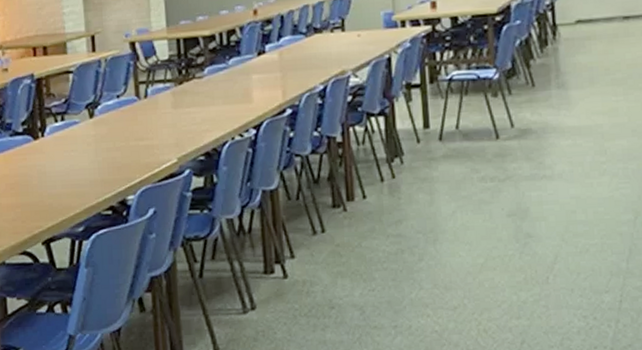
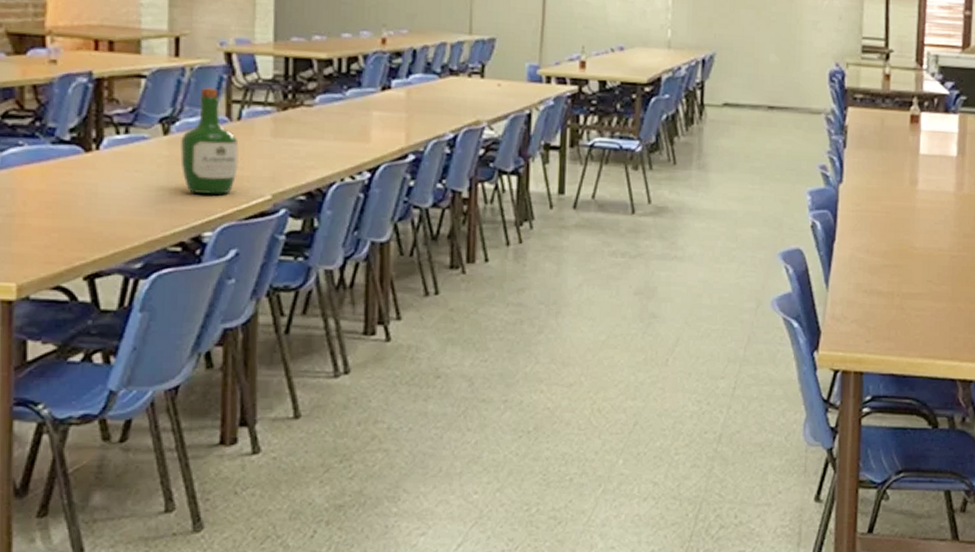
wine bottle: none [103,73,149,164] -> present [180,87,239,194]

